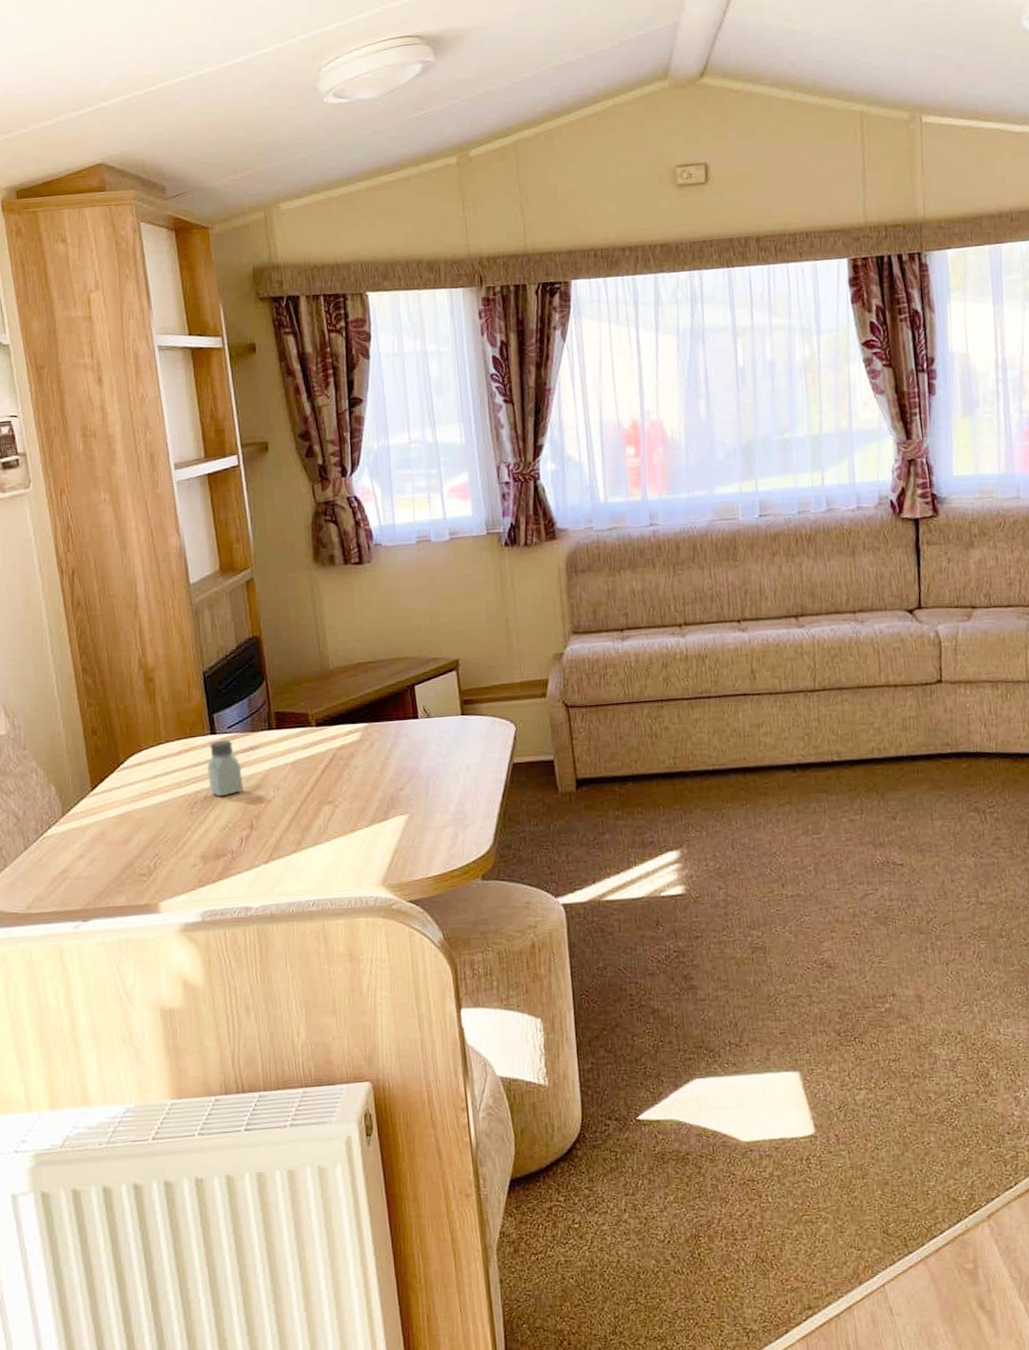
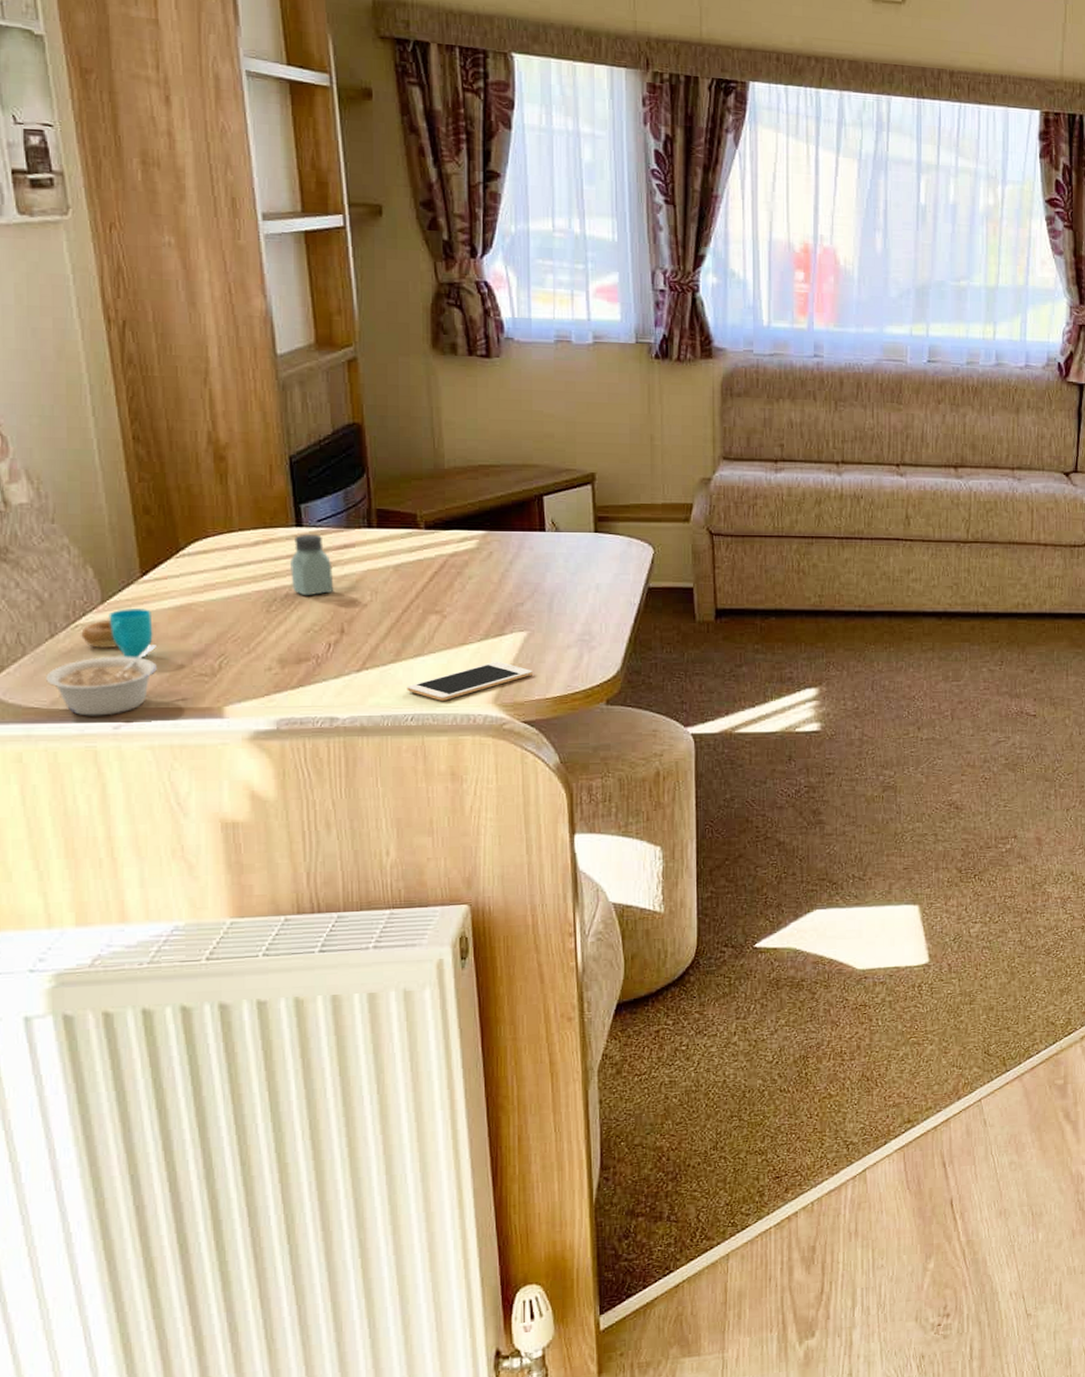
legume: none [22,850,106,918] -> present [46,645,157,716]
cup: none [47,819,102,864] -> present [81,609,153,658]
cell phone: none [307,844,416,886] -> present [407,661,534,701]

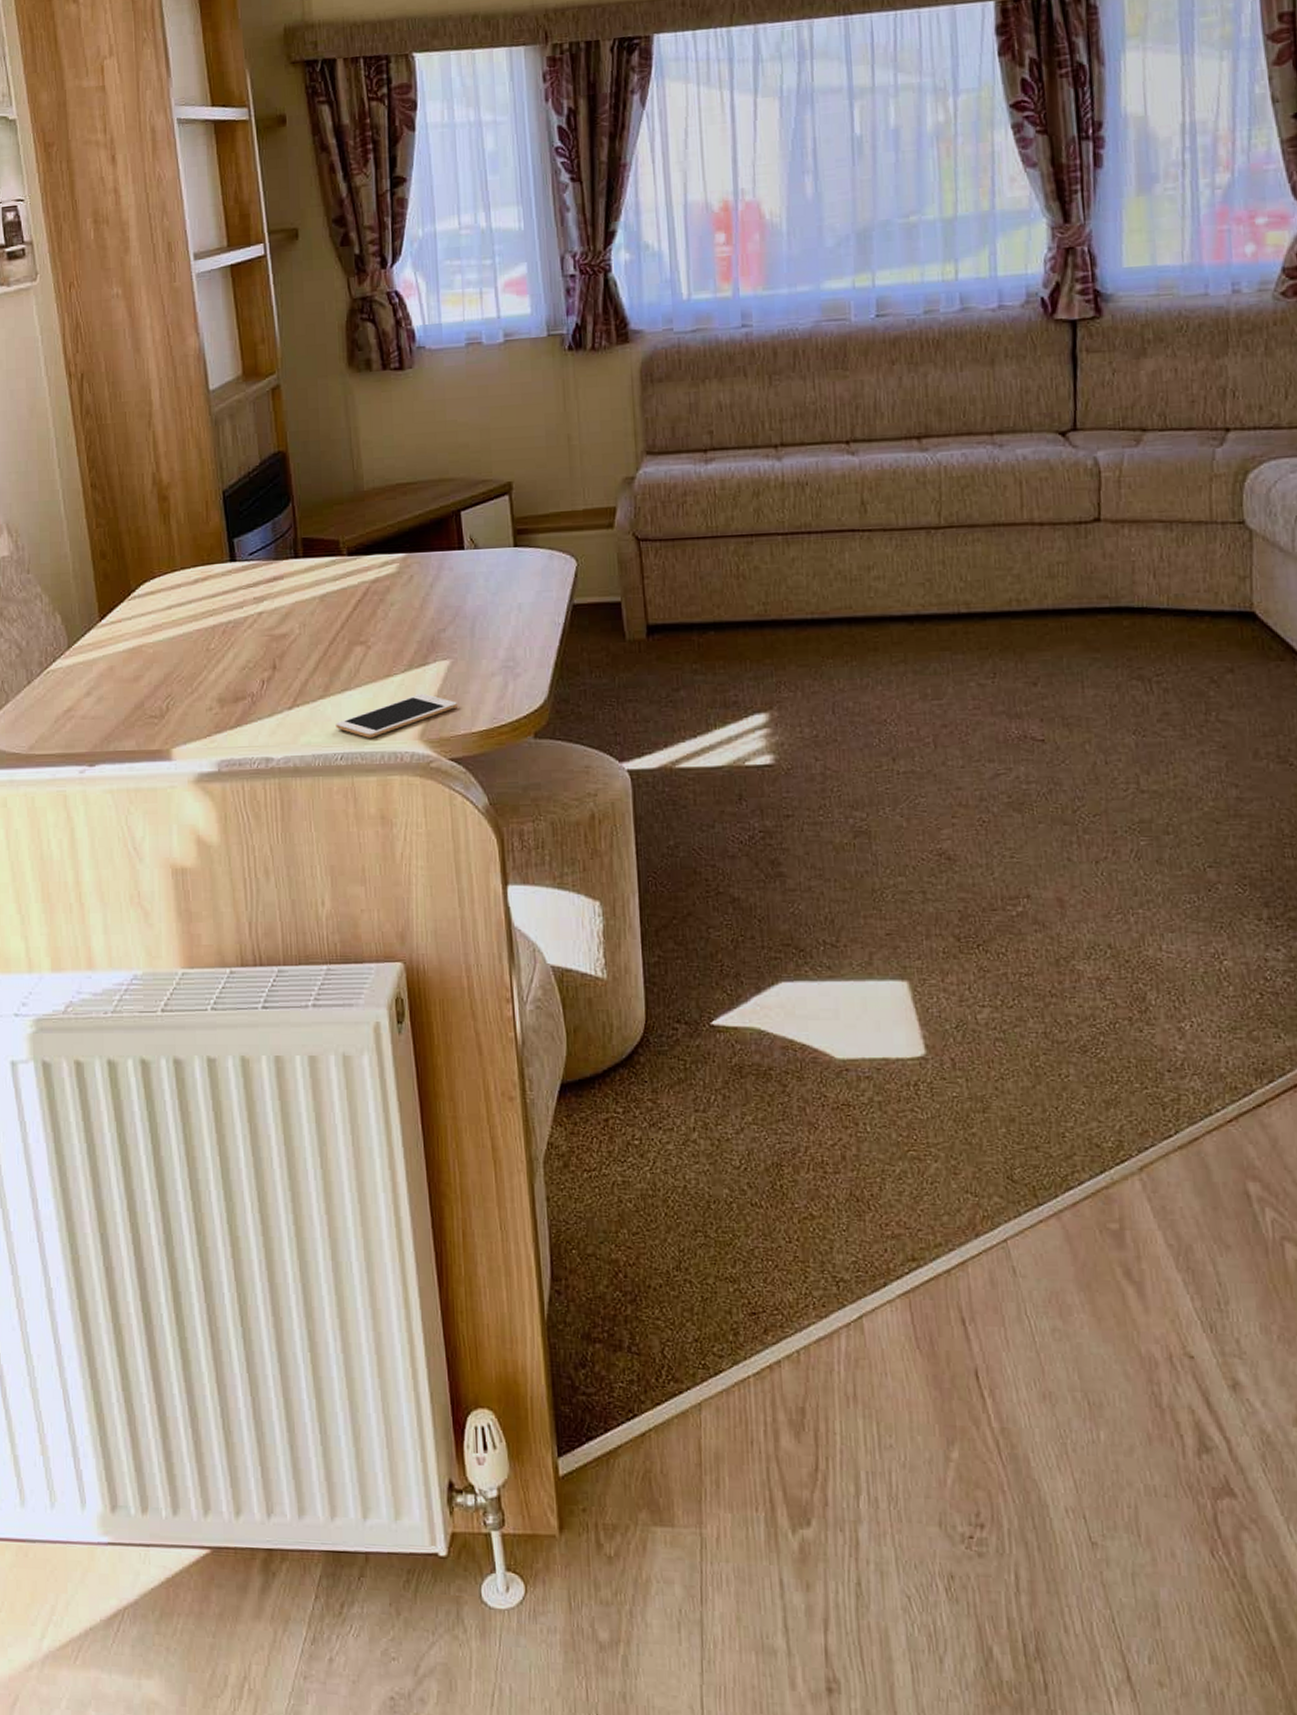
legume: present [46,645,157,716] -> none [25,688,114,761]
cup: present [81,609,153,658] -> none [52,652,111,702]
saltshaker: present [290,534,334,596] -> none [226,568,266,633]

